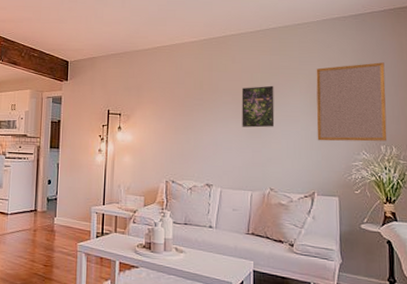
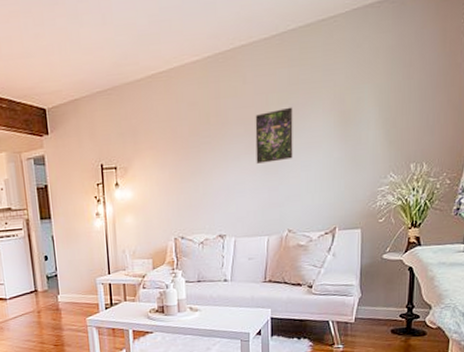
home mirror: present [316,62,387,142] -> none [340,59,423,168]

